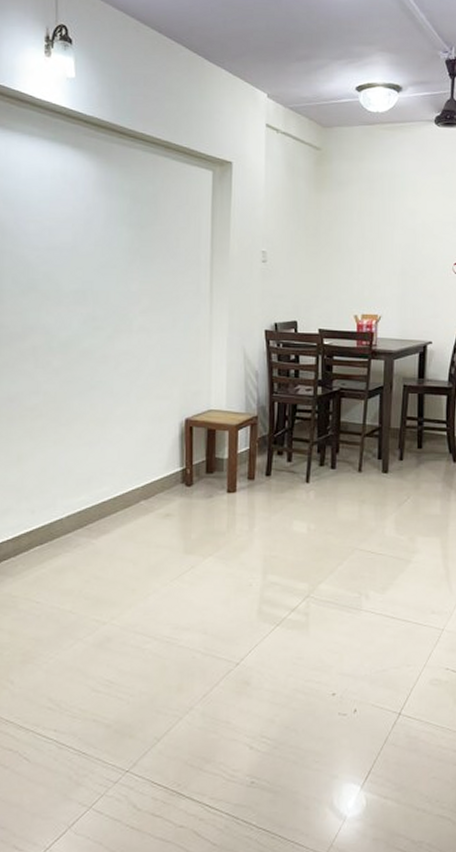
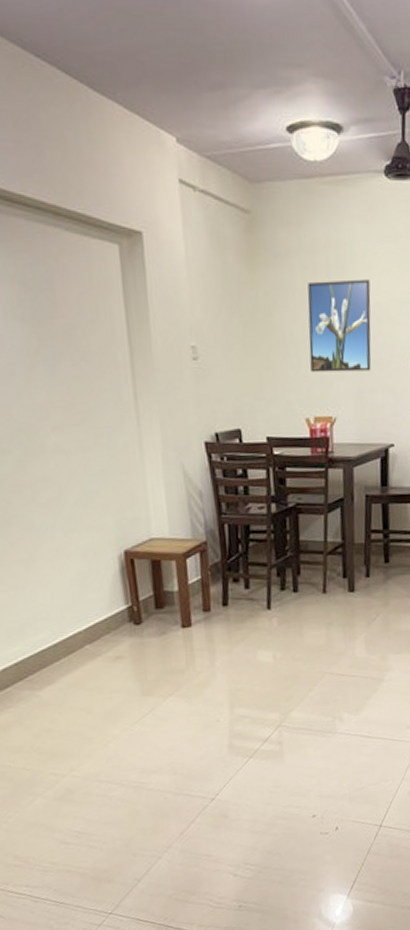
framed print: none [362,203,418,278] -> present [307,279,371,373]

